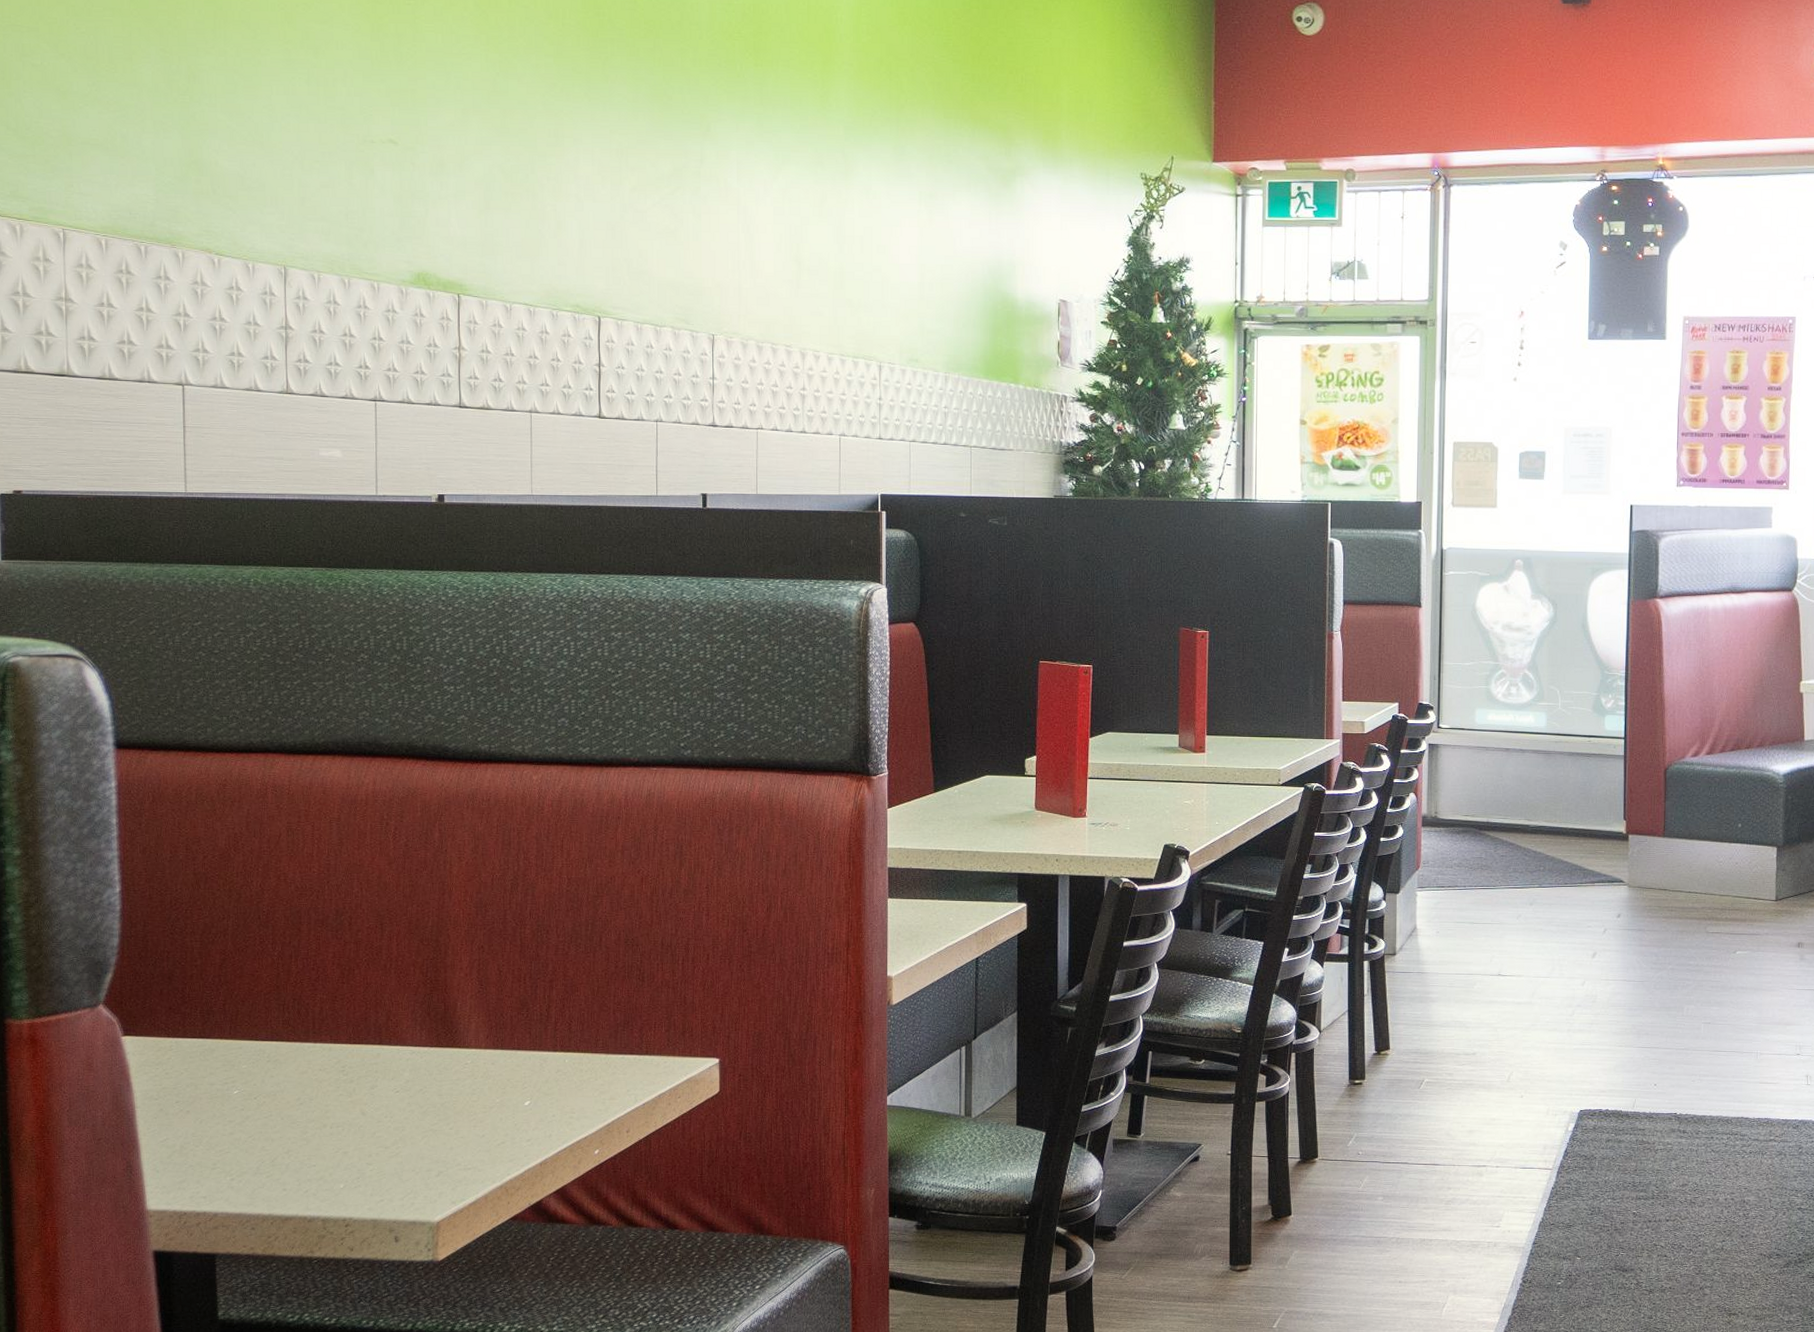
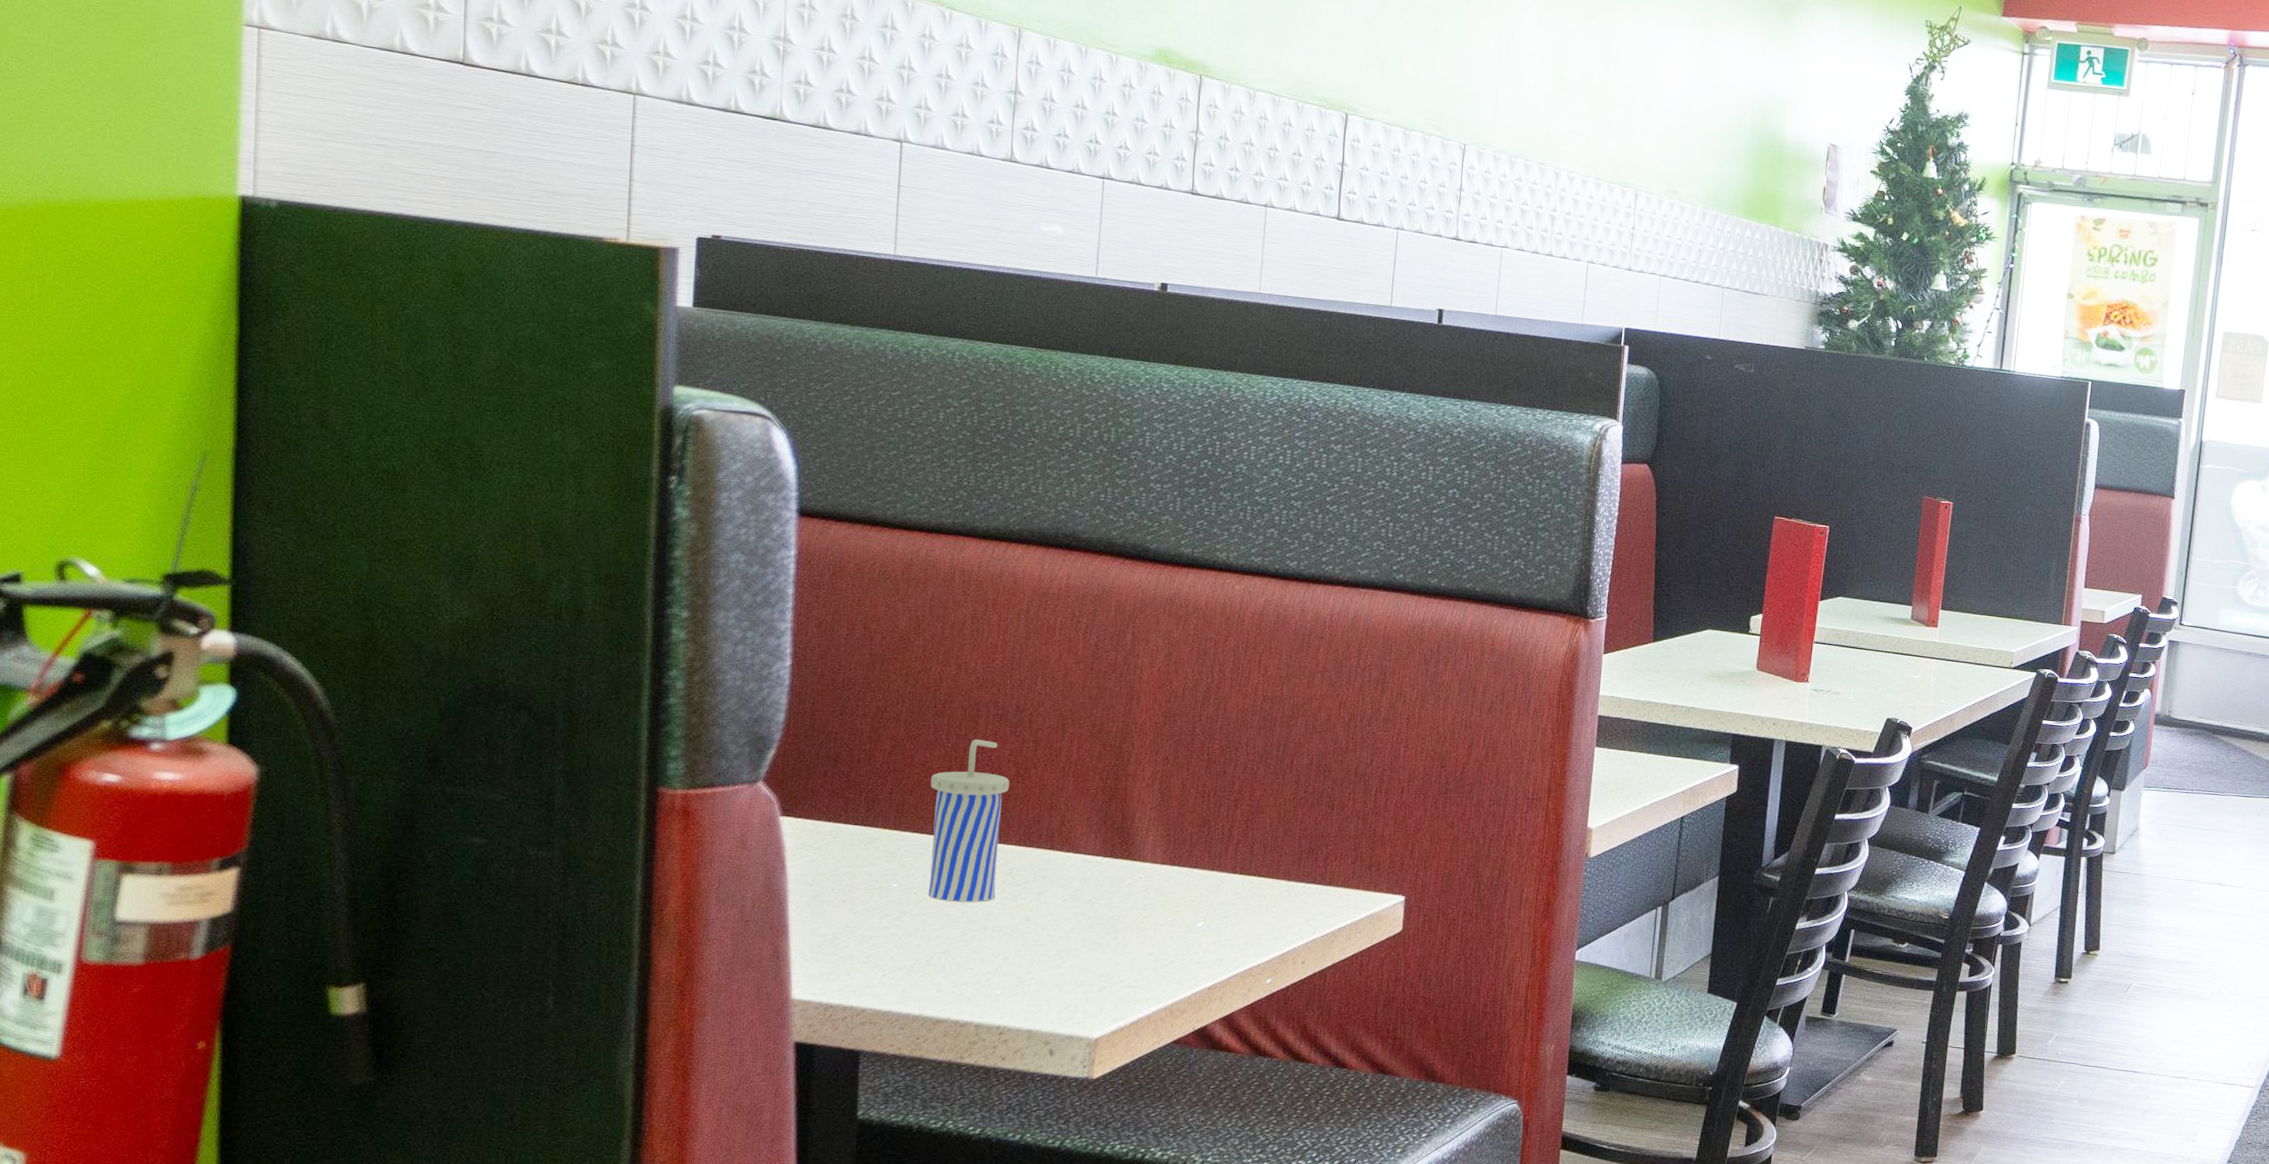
beverage cup: none [260,946,335,1104] -> present [928,739,1009,903]

